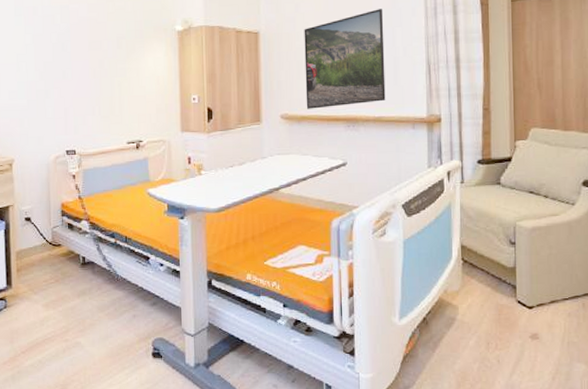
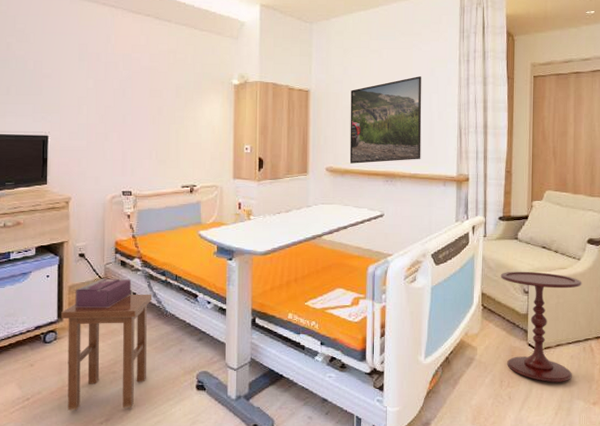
stool: none [10,257,102,381] -> present [61,294,152,411]
tissue box: none [23,242,81,275] -> present [75,278,132,309]
side table: none [481,219,578,343] -> present [500,271,582,382]

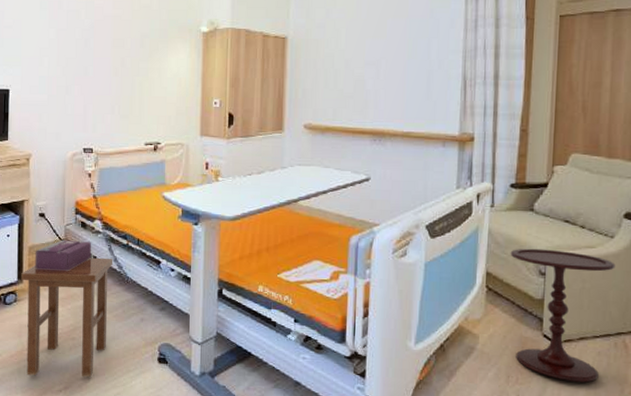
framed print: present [349,76,422,164] -> none [331,19,420,120]

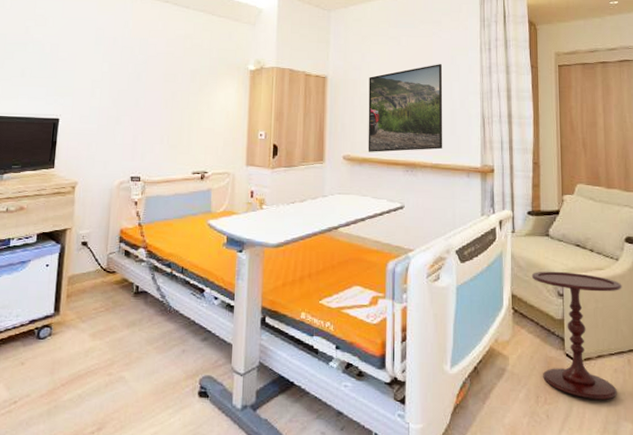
stool: present [21,257,113,378] -> none [56,287,156,417]
tissue box: present [35,239,92,272] -> none [73,269,135,302]
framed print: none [331,19,420,120] -> present [368,64,443,152]

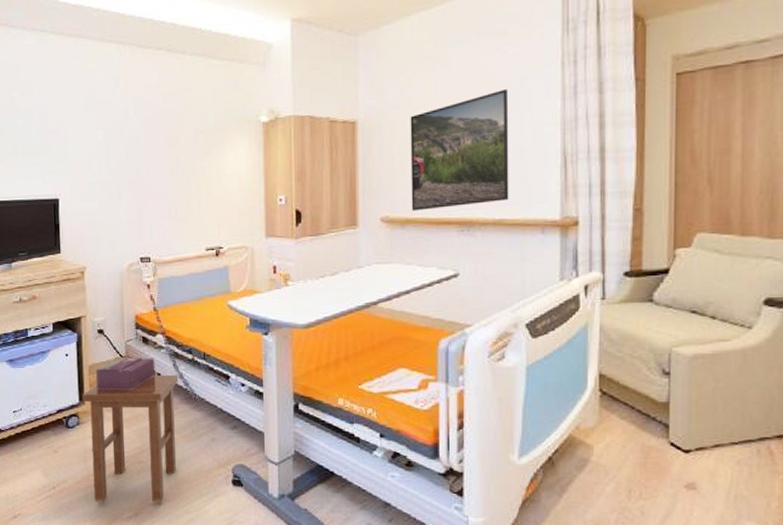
stool: none [56,287,156,417] -> present [83,374,179,503]
tissue box: none [73,269,135,302] -> present [95,357,156,391]
side table: present [531,271,622,400] -> none [626,345,755,496]

